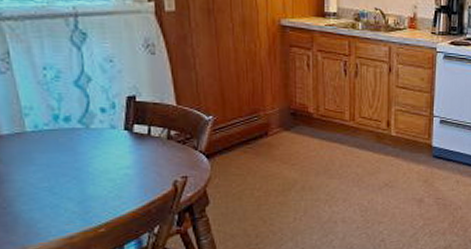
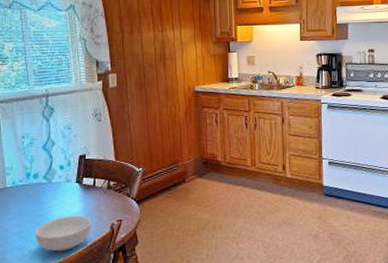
cereal bowl: none [71,169,149,211] -> present [35,215,92,252]

